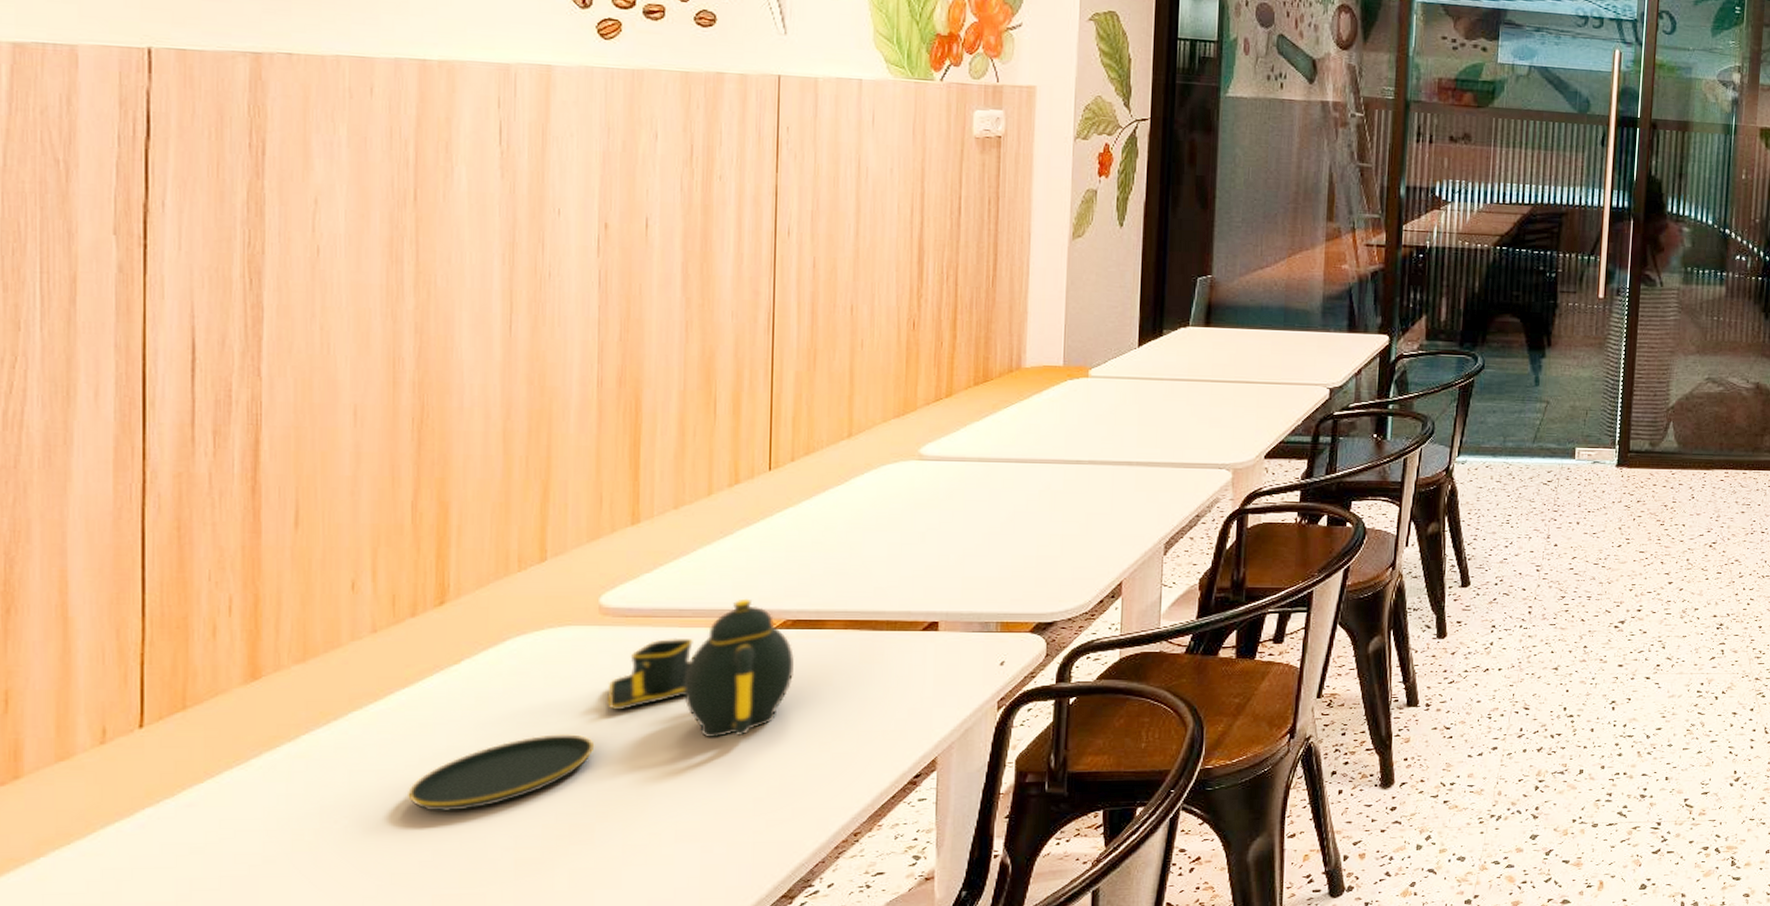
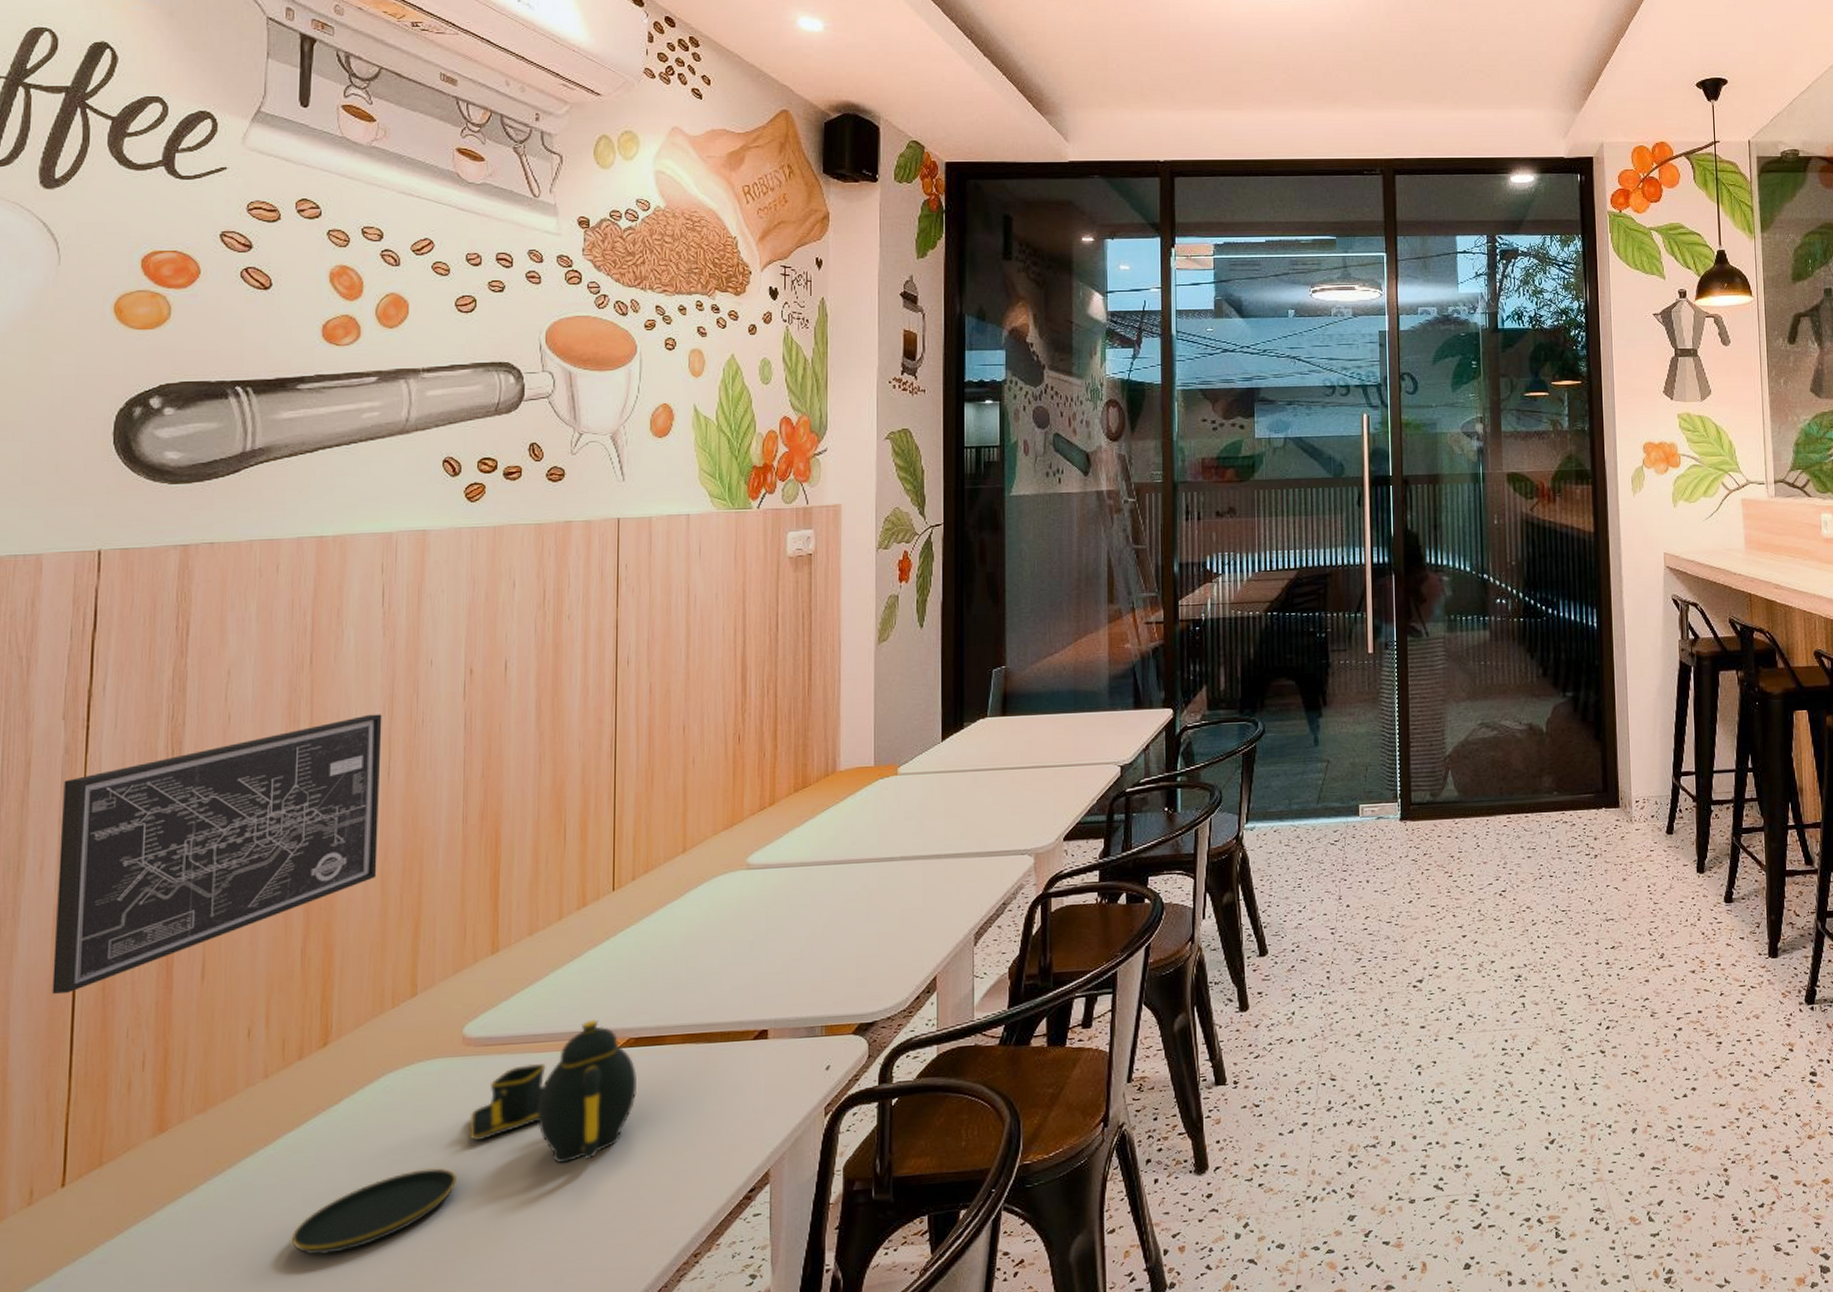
wall art: none [116,261,502,529] -> present [52,714,382,994]

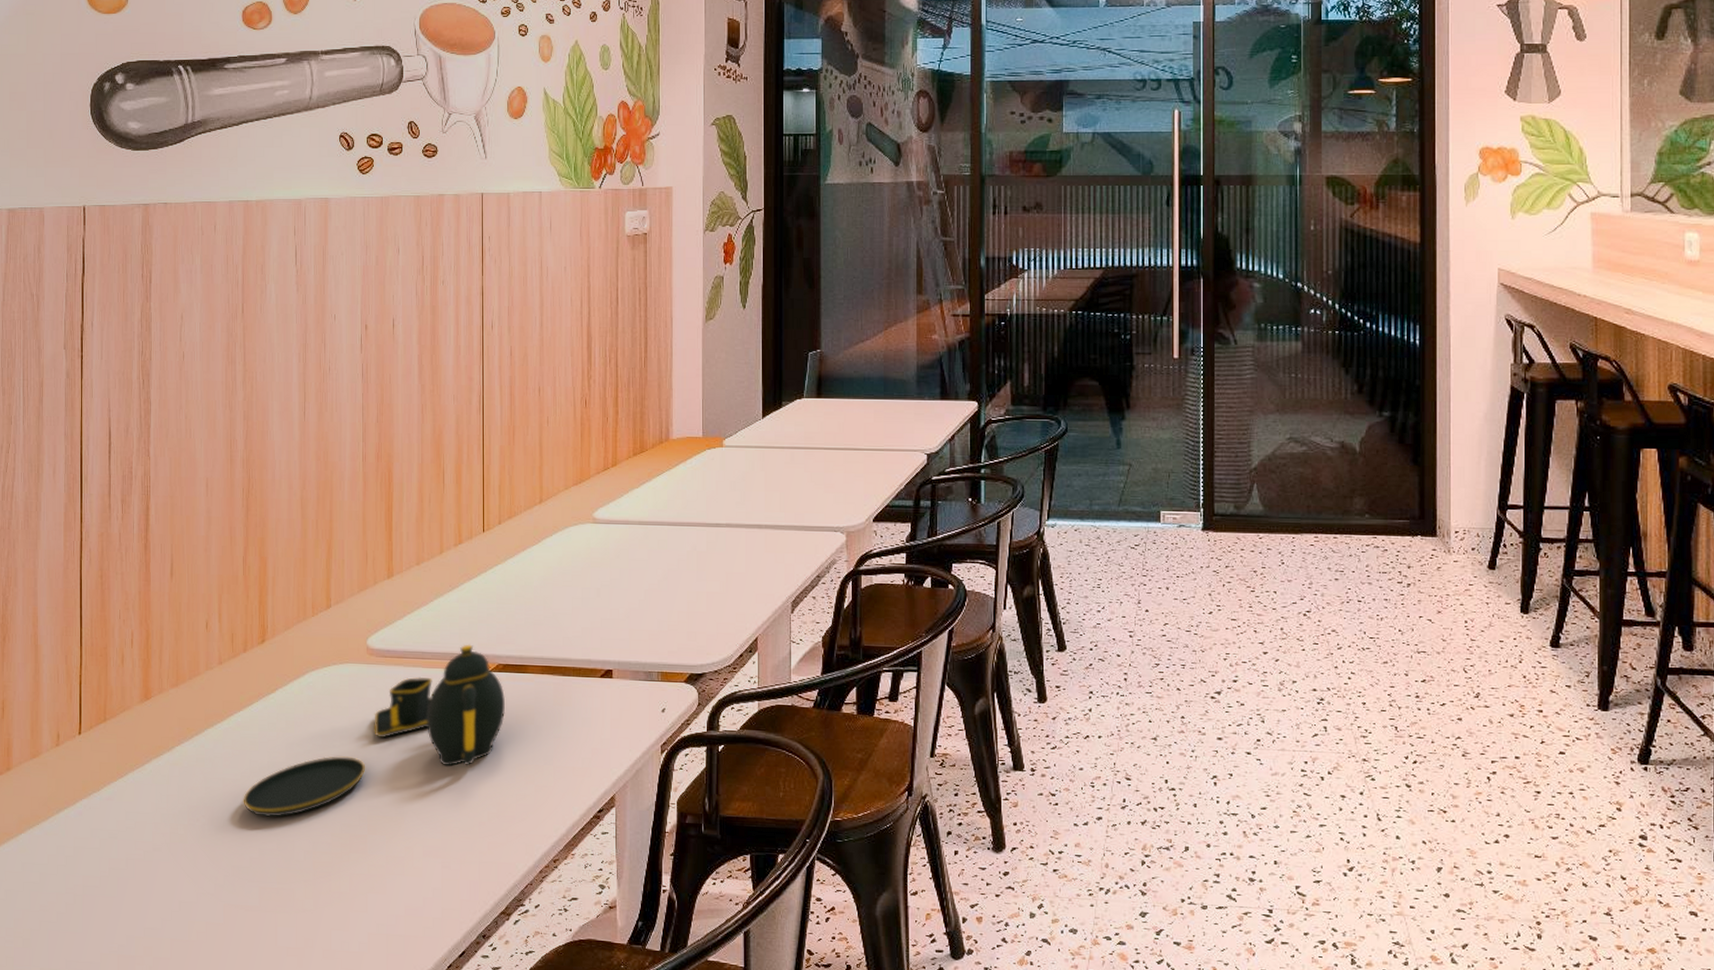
wall art: present [52,714,382,994] -> none [65,360,298,577]

